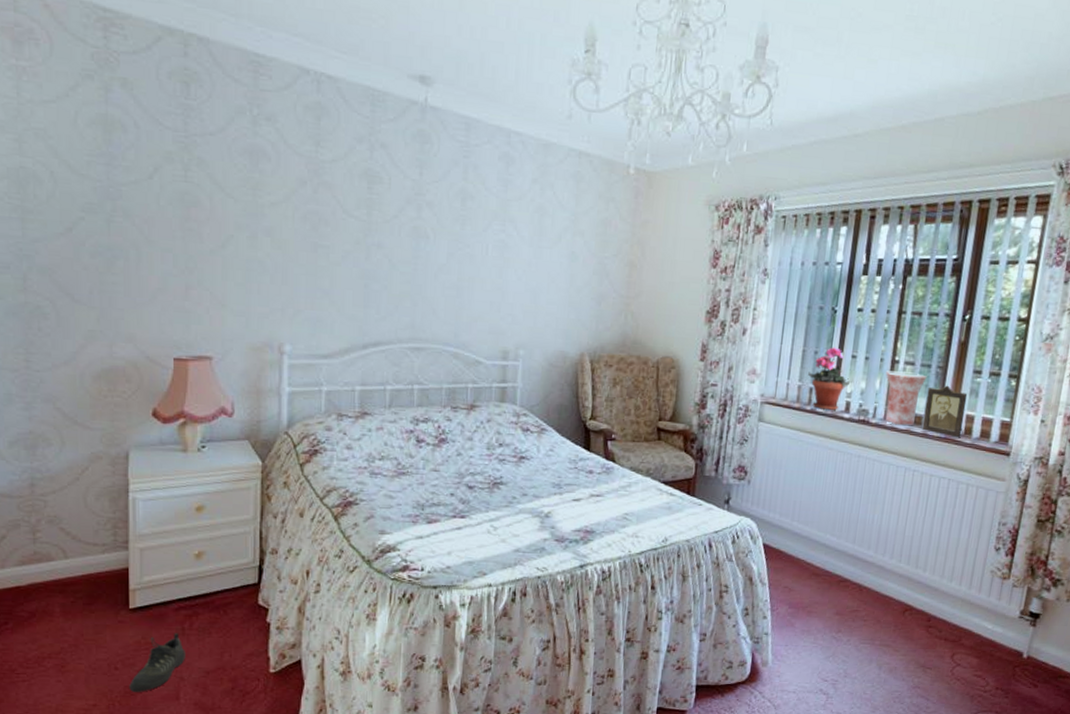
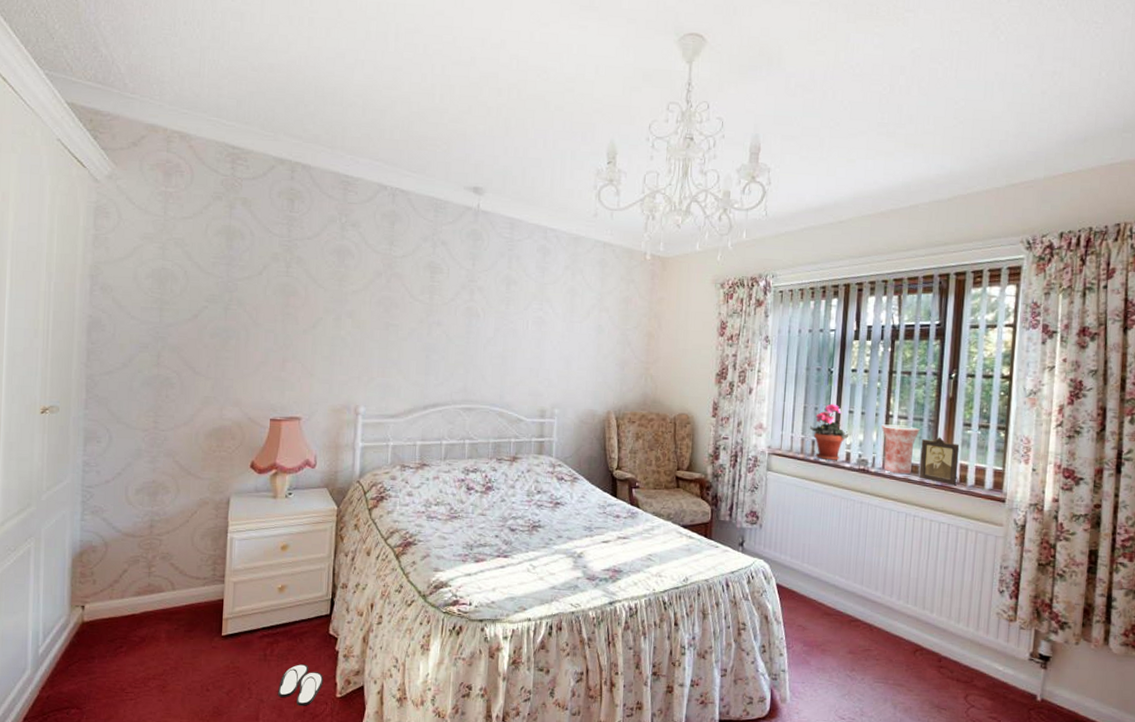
shoe: present [129,633,185,692] -> none [217,658,266,713]
slippers: none [201,638,254,683] -> present [278,664,324,706]

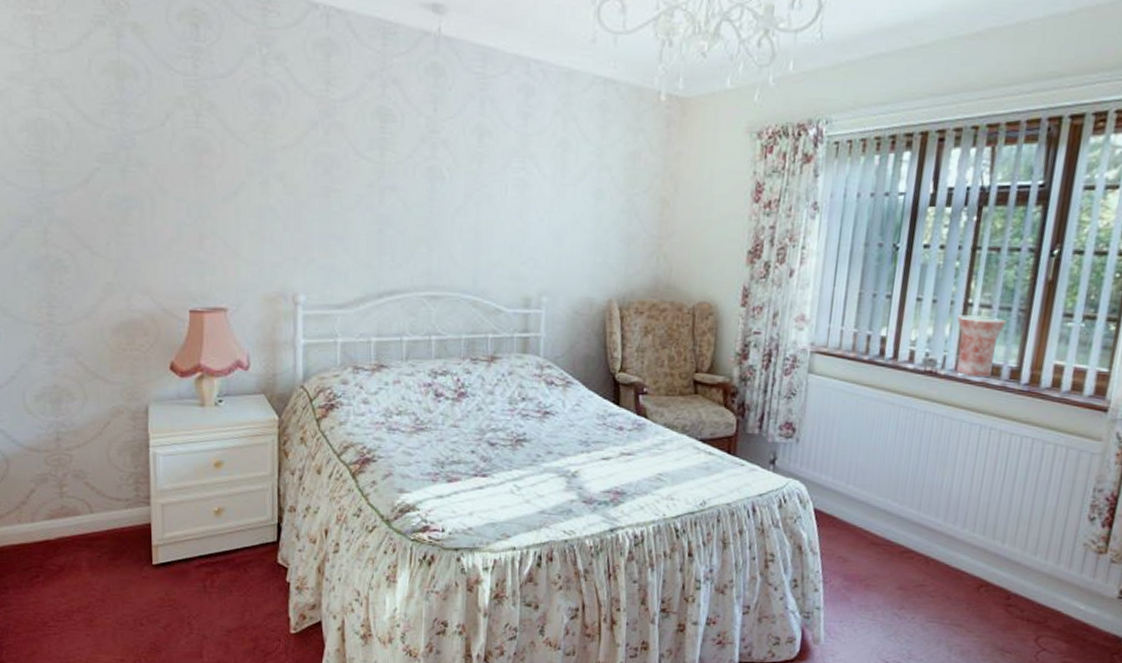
slippers: present [278,664,324,706] -> none [223,597,275,643]
potted plant: present [810,403,848,461] -> none [865,289,914,361]
photo frame: present [919,437,960,486] -> none [1000,331,1056,391]

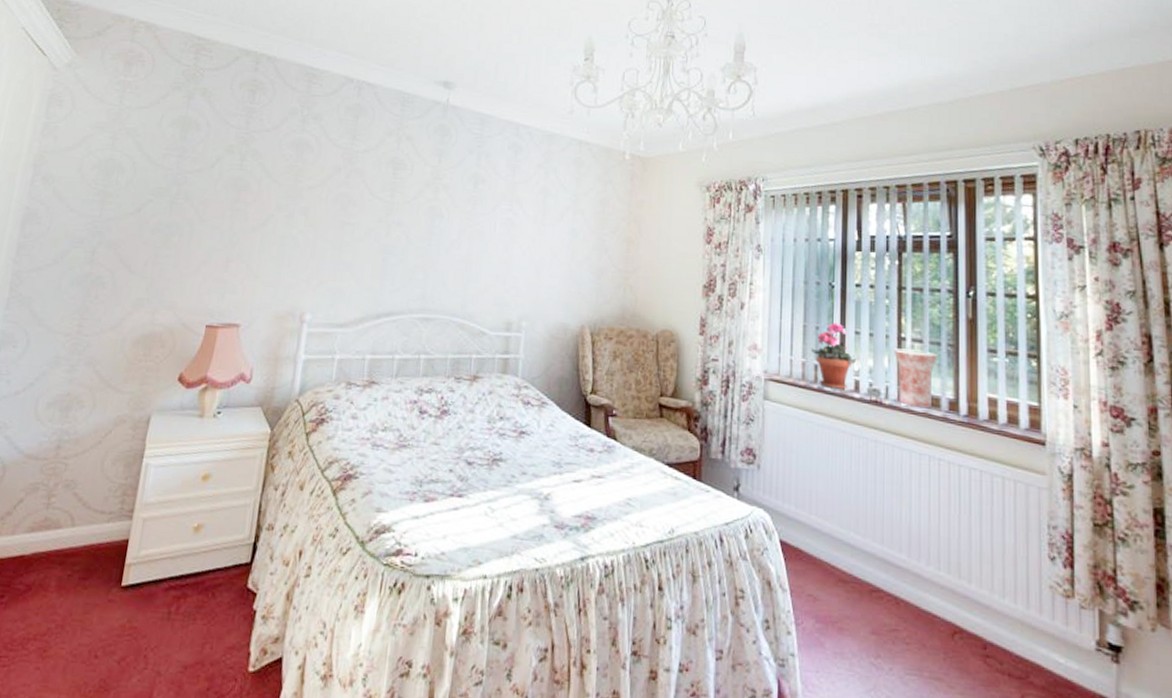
potted plant: none [865,289,914,361] -> present [811,322,856,390]

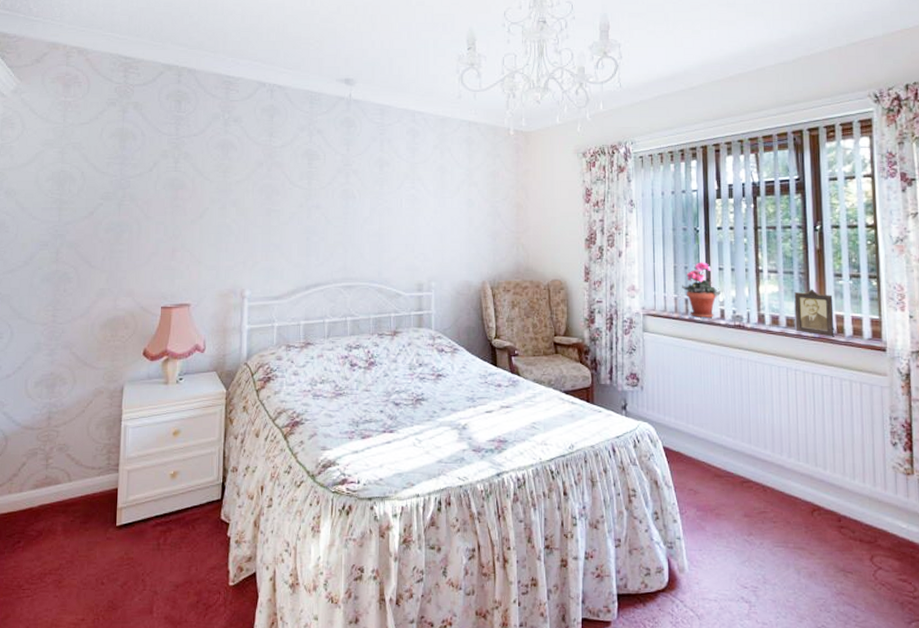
vase: present [892,348,938,409] -> none [751,279,791,328]
photo frame: none [941,364,988,424] -> present [794,289,836,337]

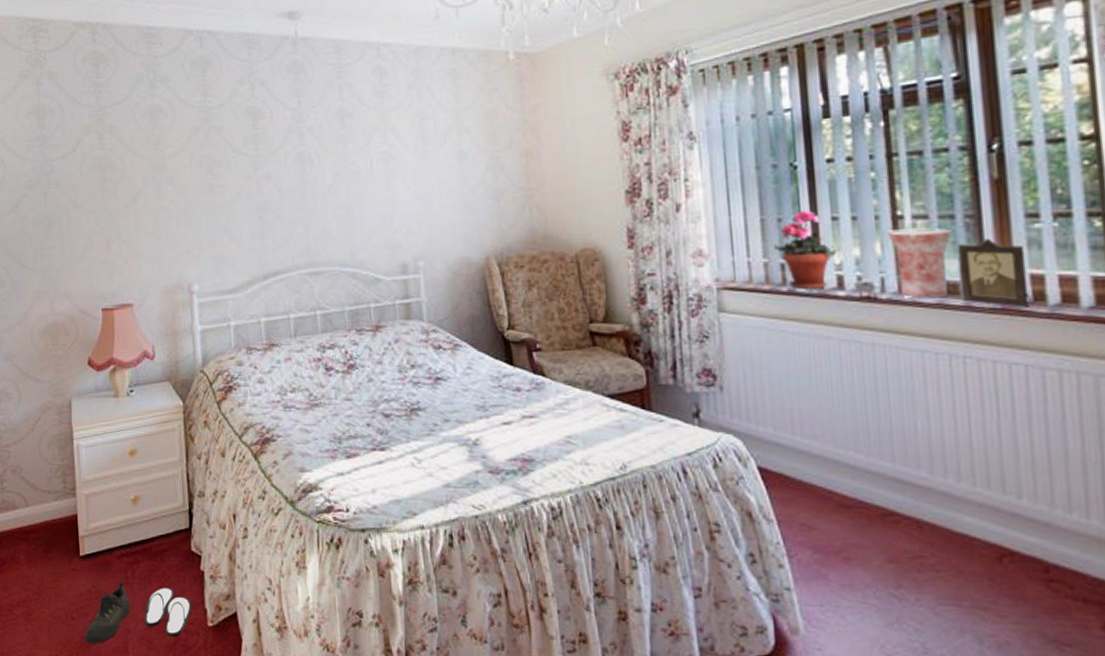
shoe: none [112,548,160,606] -> present [84,581,131,644]
slippers: none [172,552,216,596] -> present [145,587,192,637]
vase: none [751,279,791,328] -> present [885,228,952,299]

